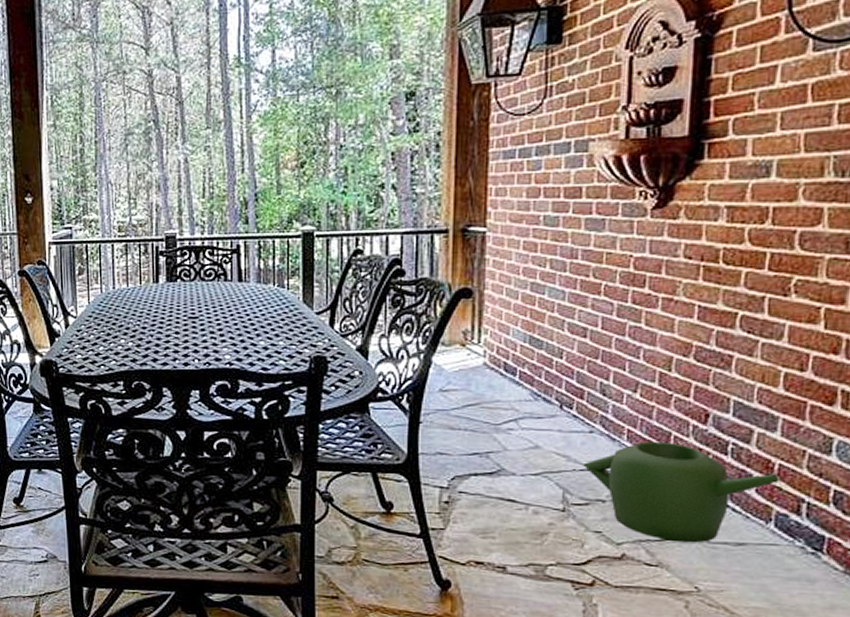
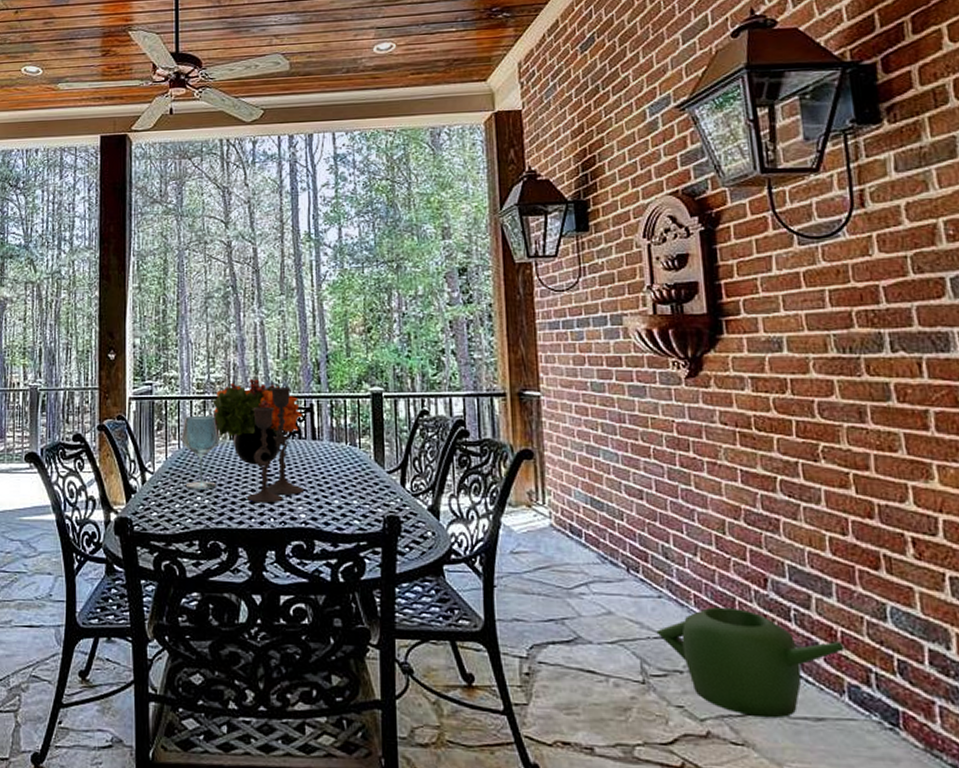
wine glass: none [103,258,143,333] -> present [181,415,220,490]
flower arrangement: none [135,219,229,308] -> present [212,378,303,465]
candlestick: none [171,227,228,345] -> present [247,386,303,504]

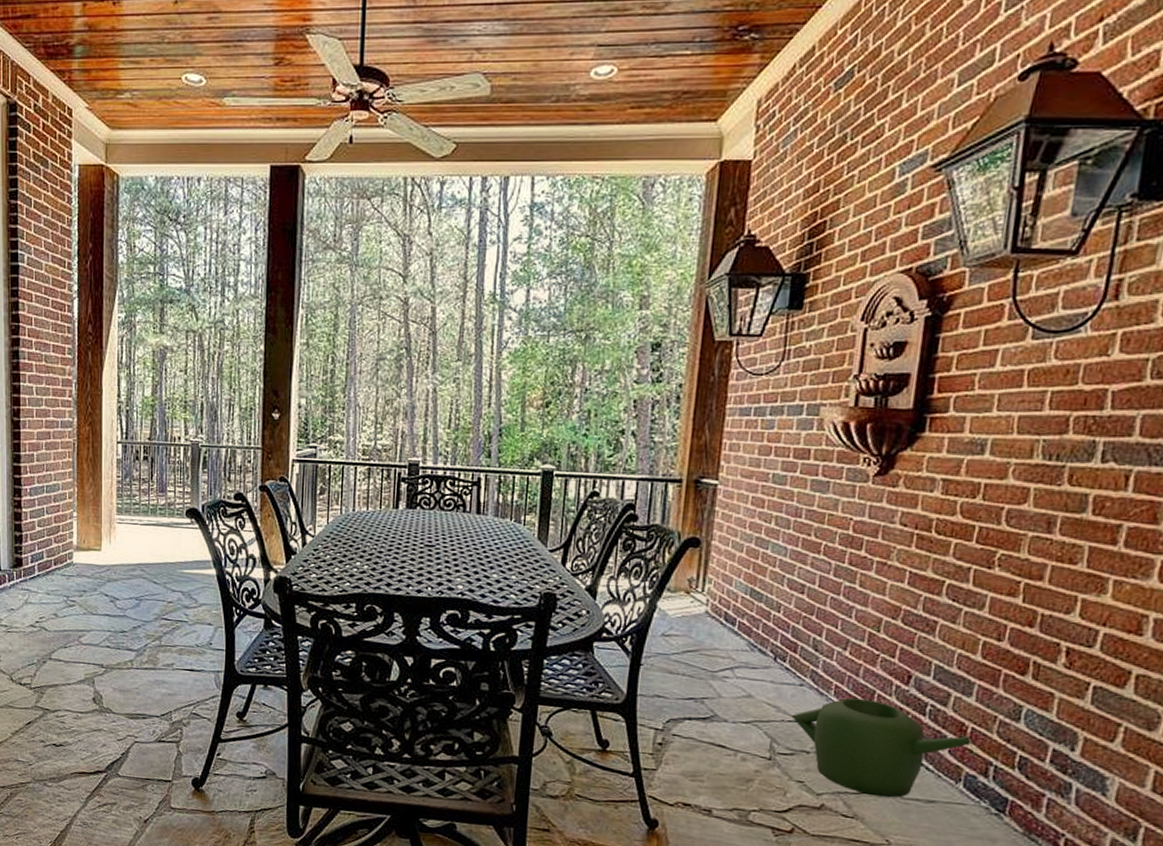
wine glass: present [181,415,220,490] -> none [343,481,383,556]
flower arrangement: present [212,378,303,465] -> none [377,447,470,536]
candlestick: present [247,386,303,504] -> none [406,458,463,573]

